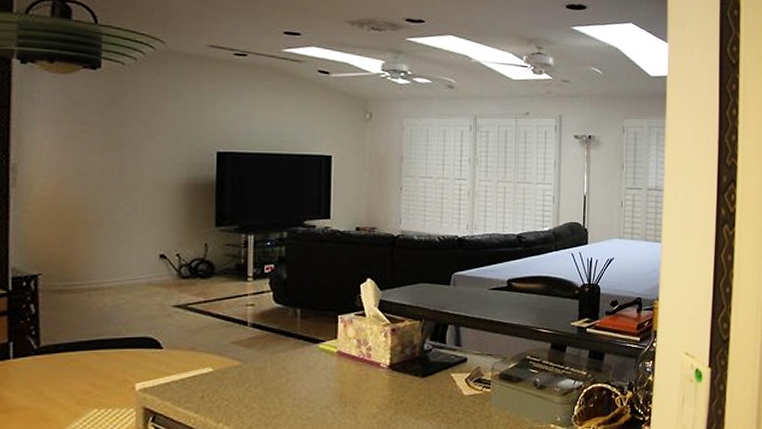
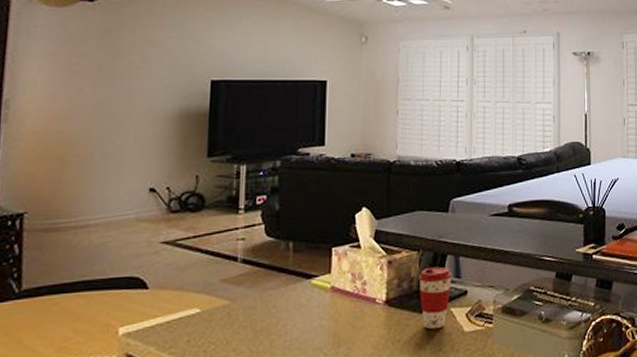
coffee cup: none [421,335,453,393] -> present [418,266,452,330]

